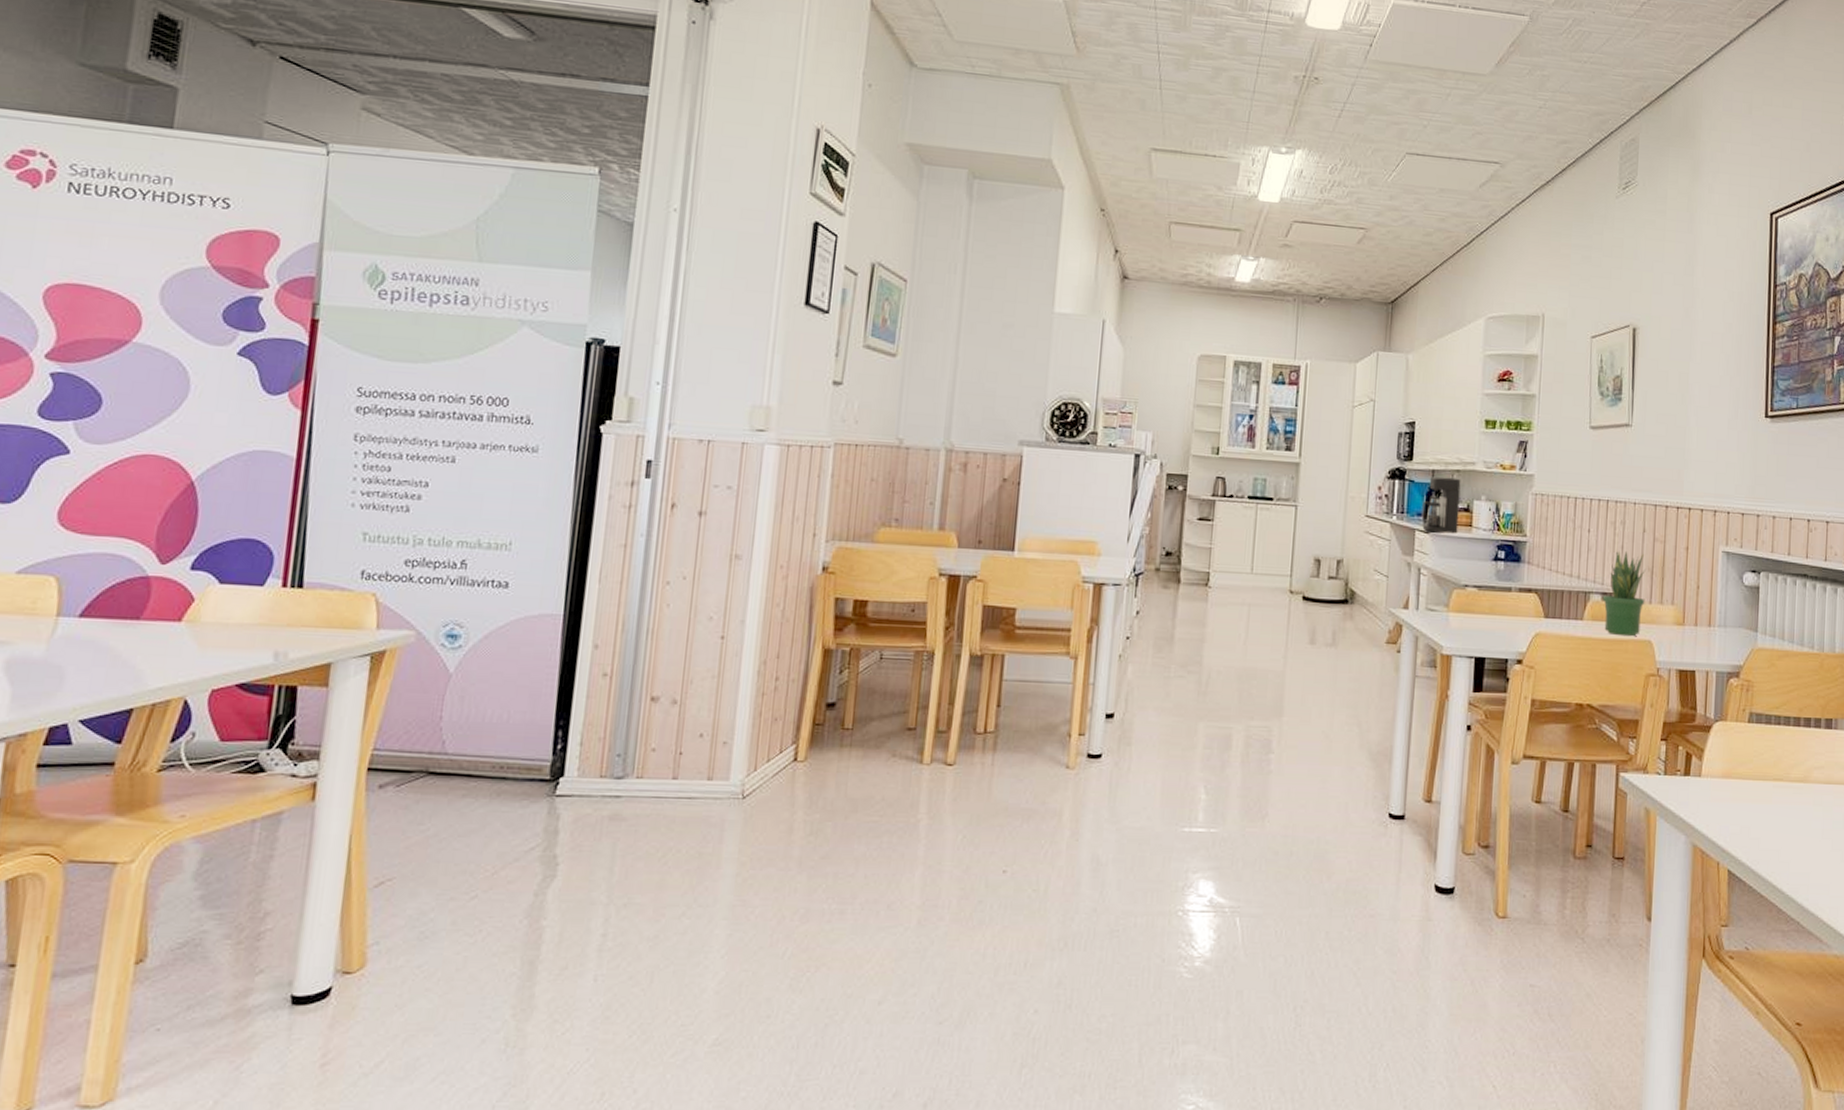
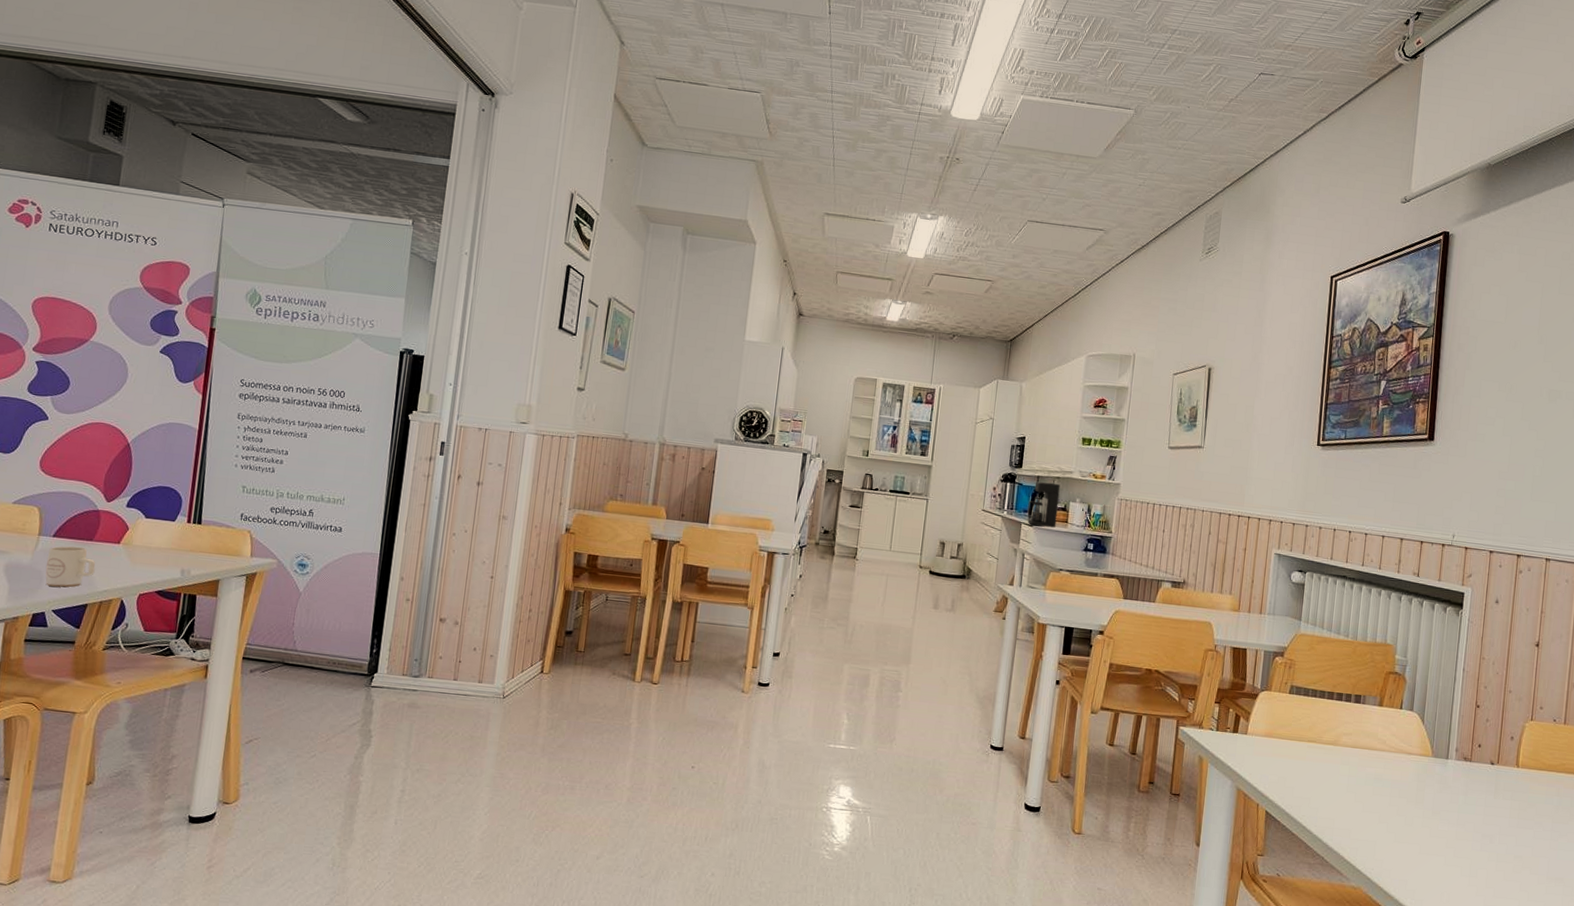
mug: none [67,628,146,687] -> present [45,546,96,587]
planter: present [1602,550,1646,637] -> none [1172,548,1209,619]

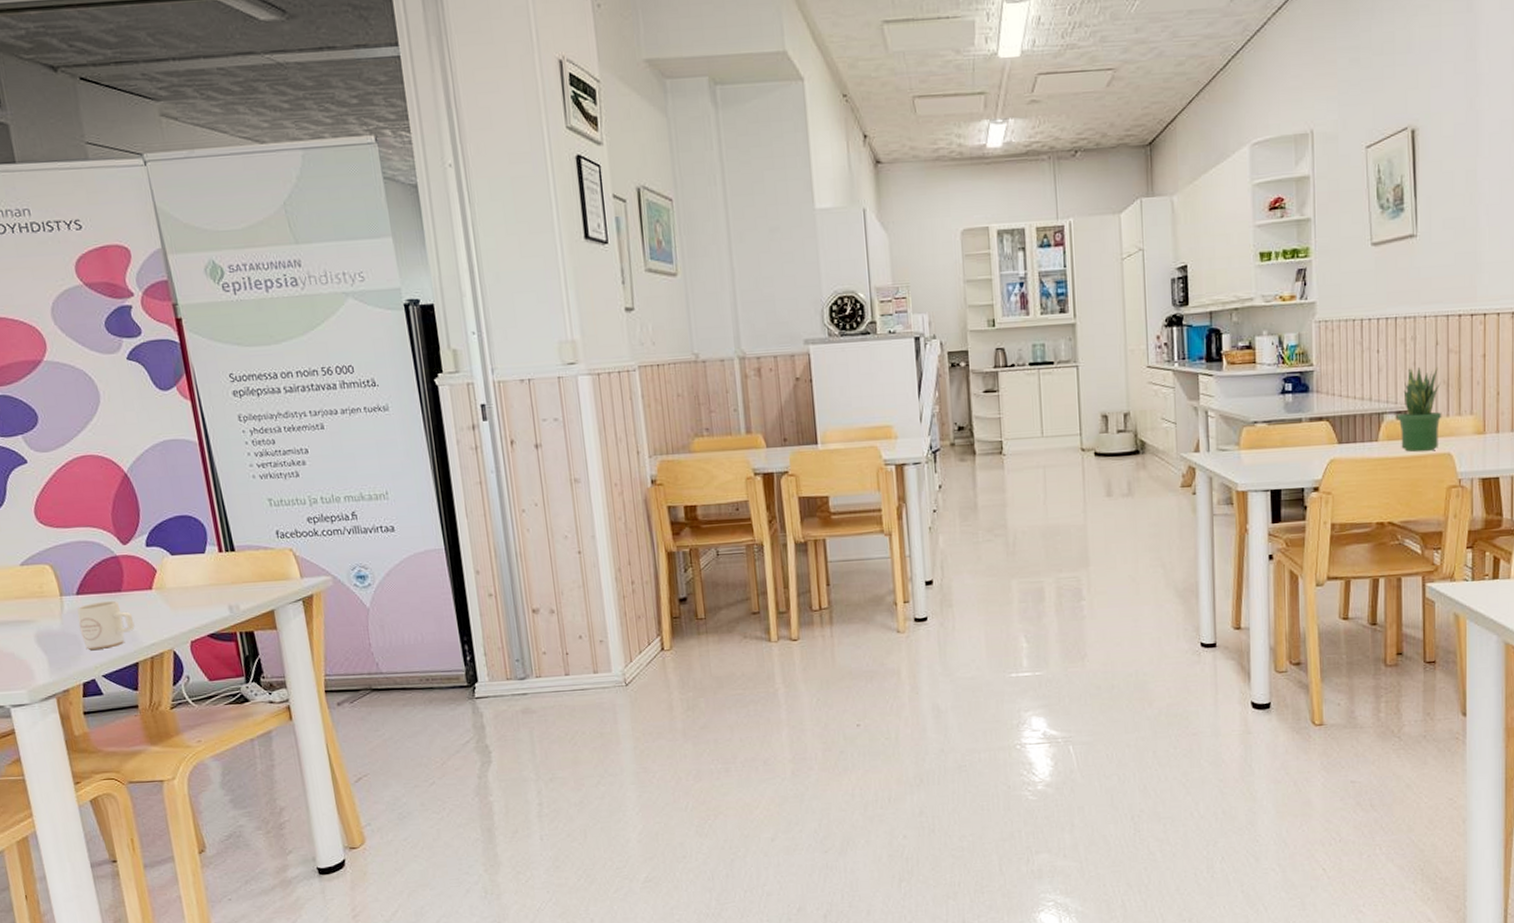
coffee maker: present [1027,481,1060,528] -> none [1203,316,1242,375]
planter: none [1172,548,1209,619] -> present [1396,366,1442,453]

